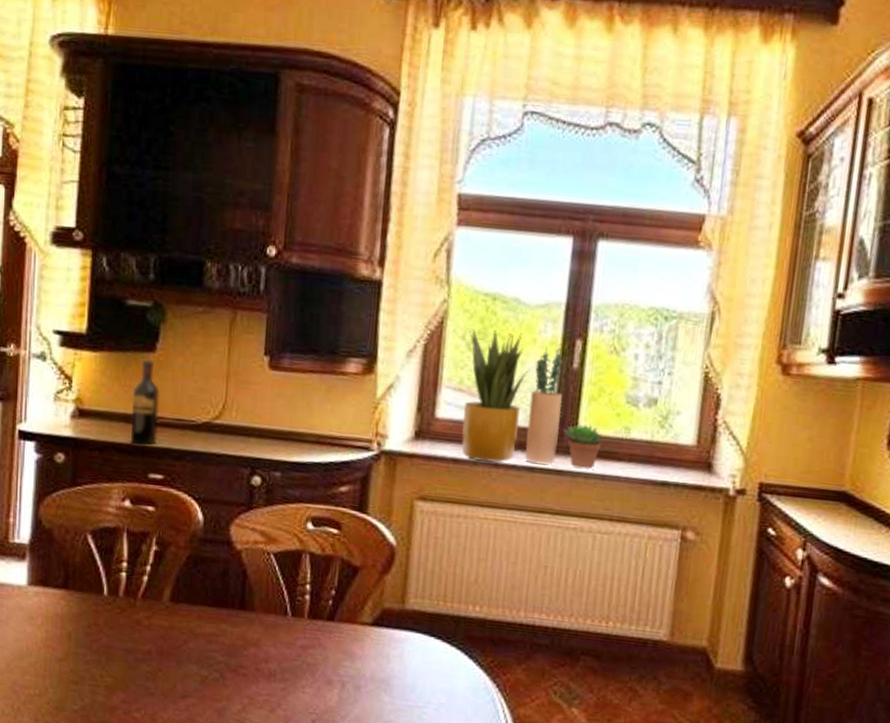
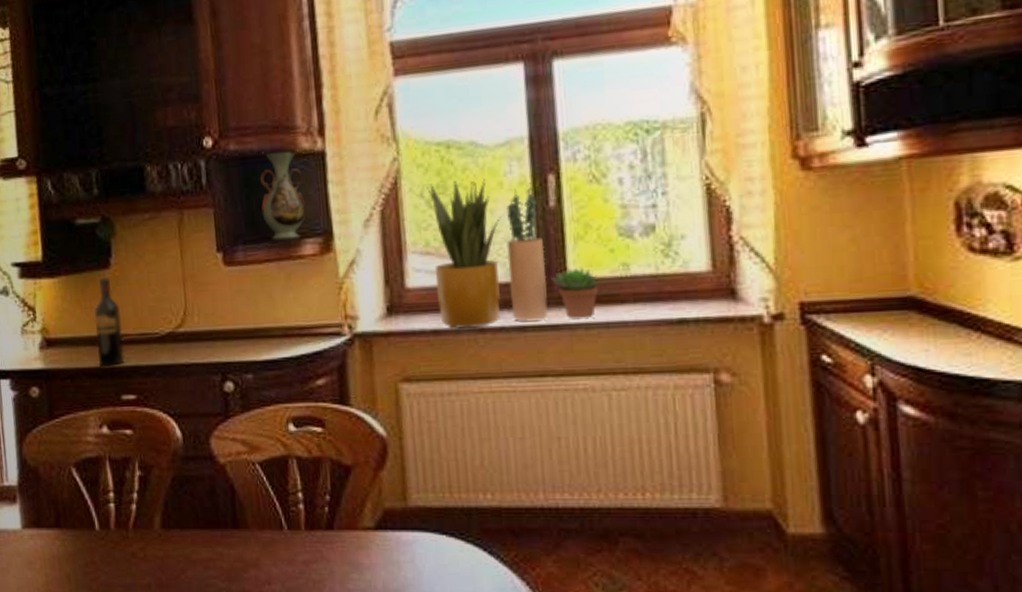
decorative vase: none [313,270,358,358] -> present [260,150,307,242]

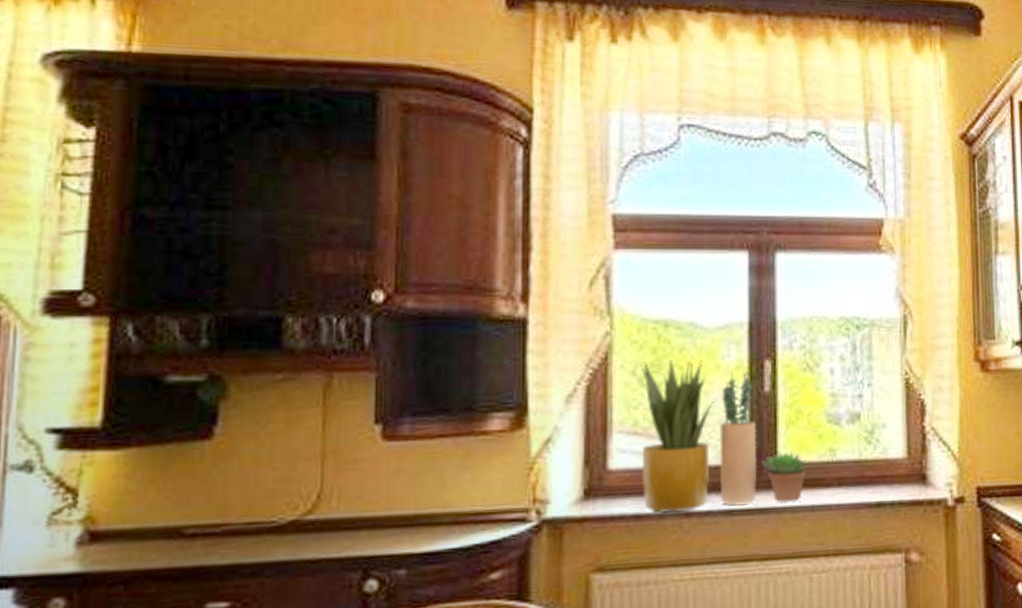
wine bottle: present [94,277,125,367] -> none [176,450,222,567]
decorative vase: present [260,150,307,242] -> none [441,313,498,415]

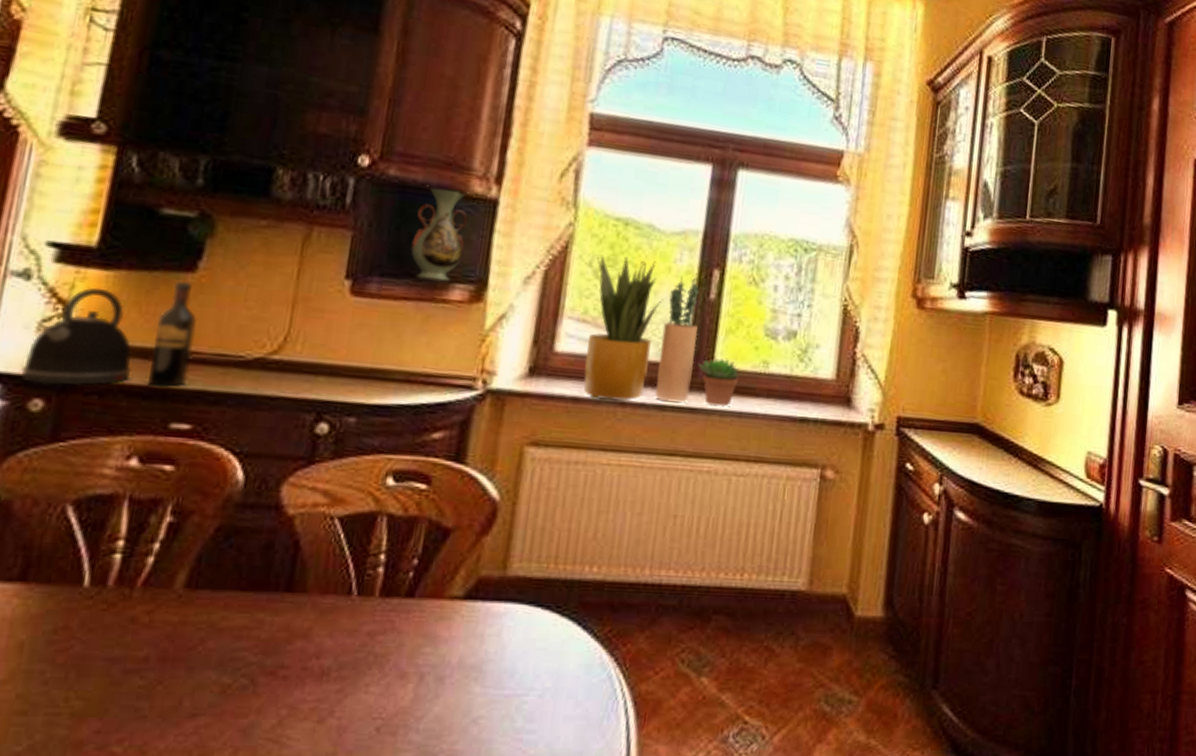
kettle: none [35,470,157,583] -> present [21,287,133,386]
wine bottle: none [176,450,222,567] -> present [148,280,198,387]
decorative vase: none [441,313,498,415] -> present [410,185,469,284]

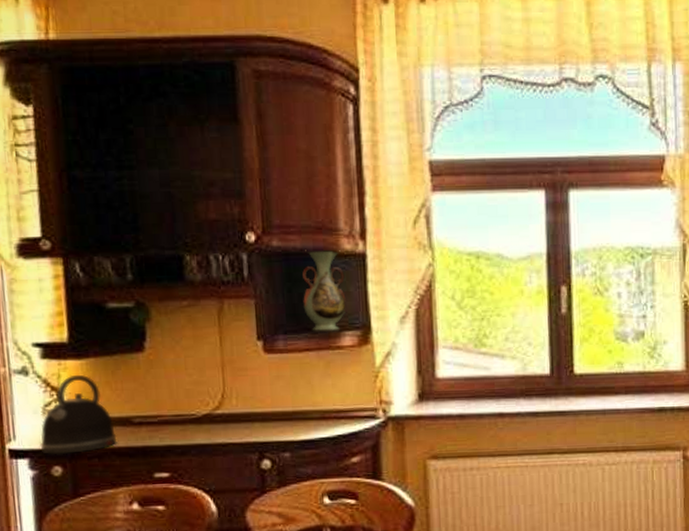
wine bottle: present [148,280,198,387] -> none [126,360,158,446]
planter: present [583,254,664,401] -> none [456,286,521,413]
vase: present [655,273,700,403] -> none [524,292,557,409]
succulent plant: present [697,358,742,407] -> none [560,364,600,407]

